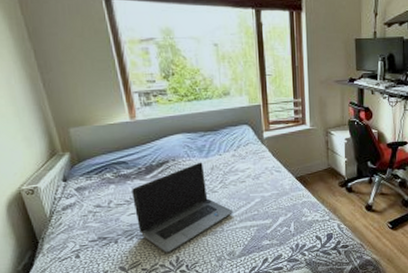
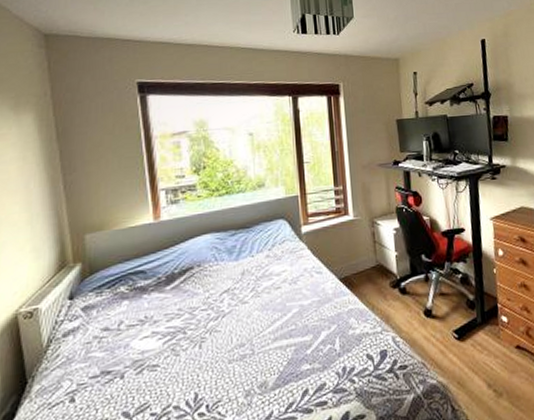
laptop computer: present [132,162,234,253] -> none [148,266,267,389]

